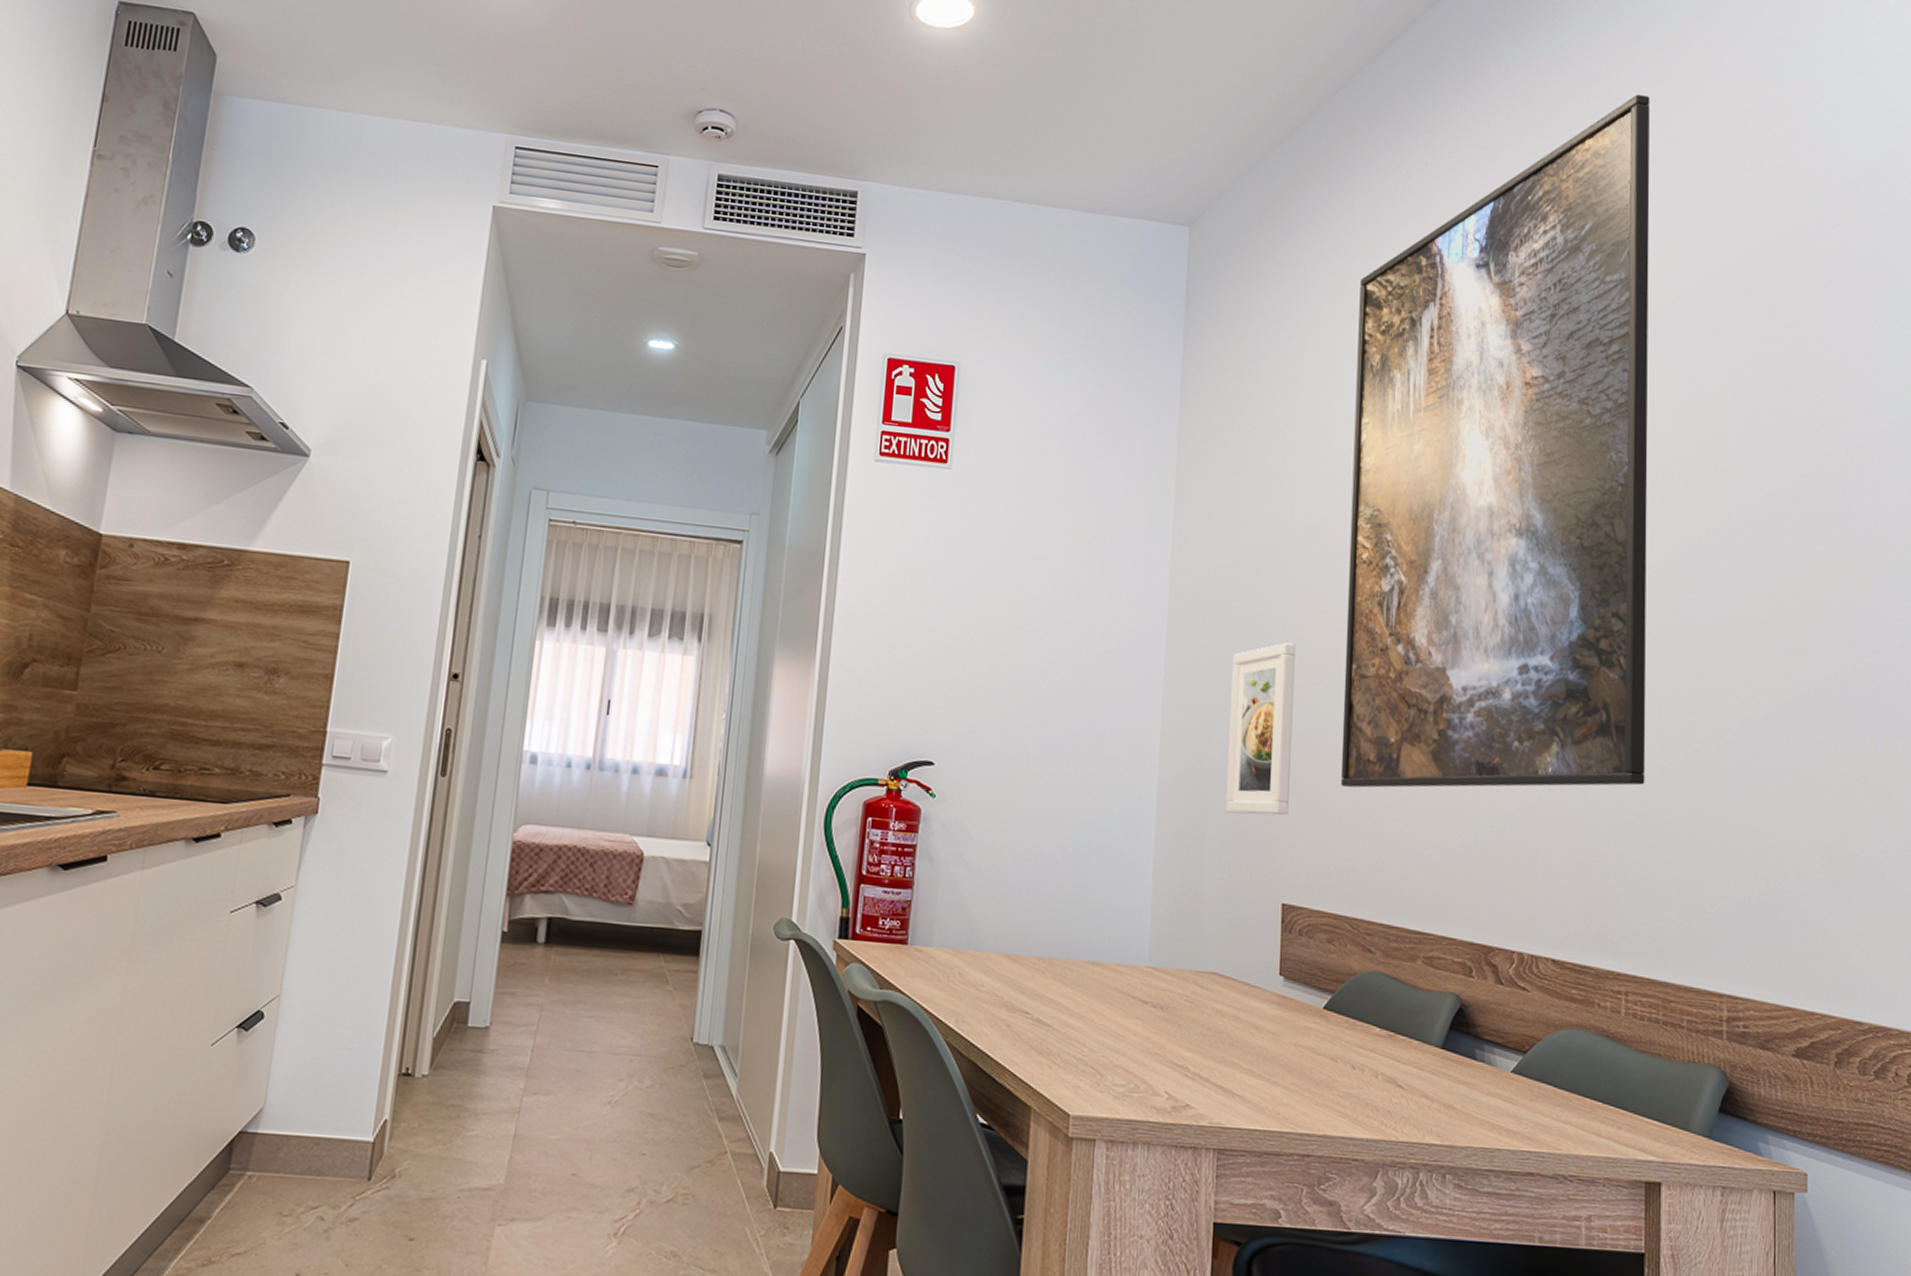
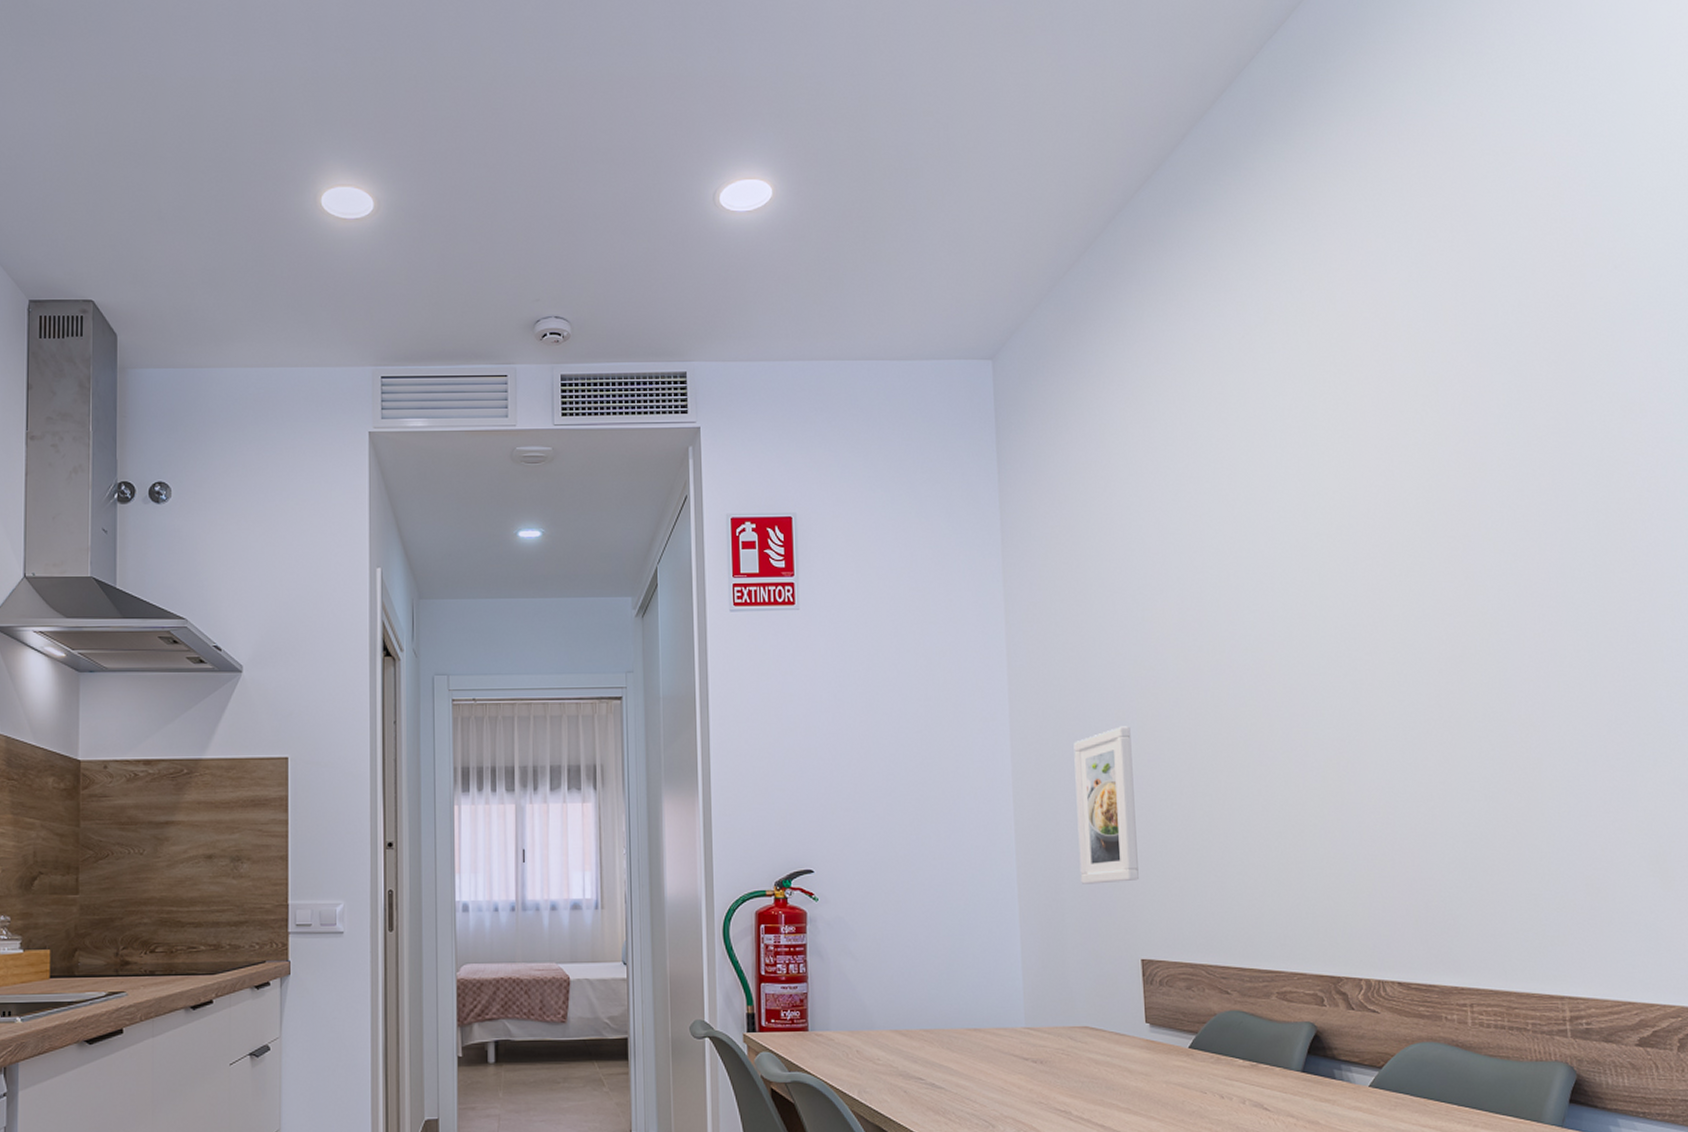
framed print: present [1340,94,1650,788] -> none [1157,172,1472,850]

